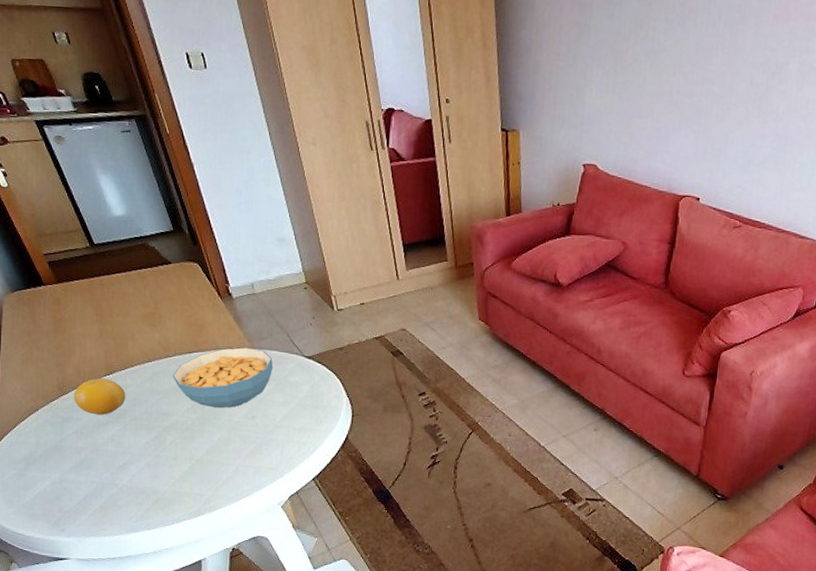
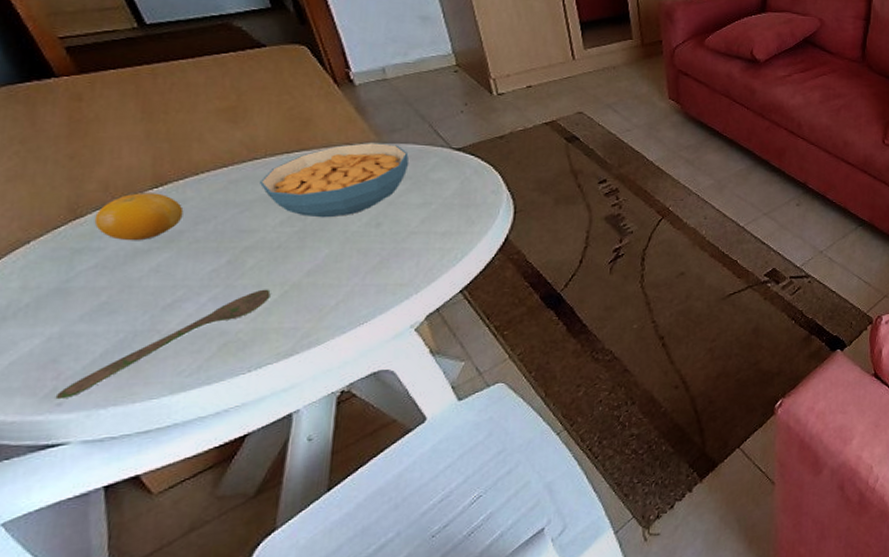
spoon: none [60,461,184,527] -> present [55,289,271,400]

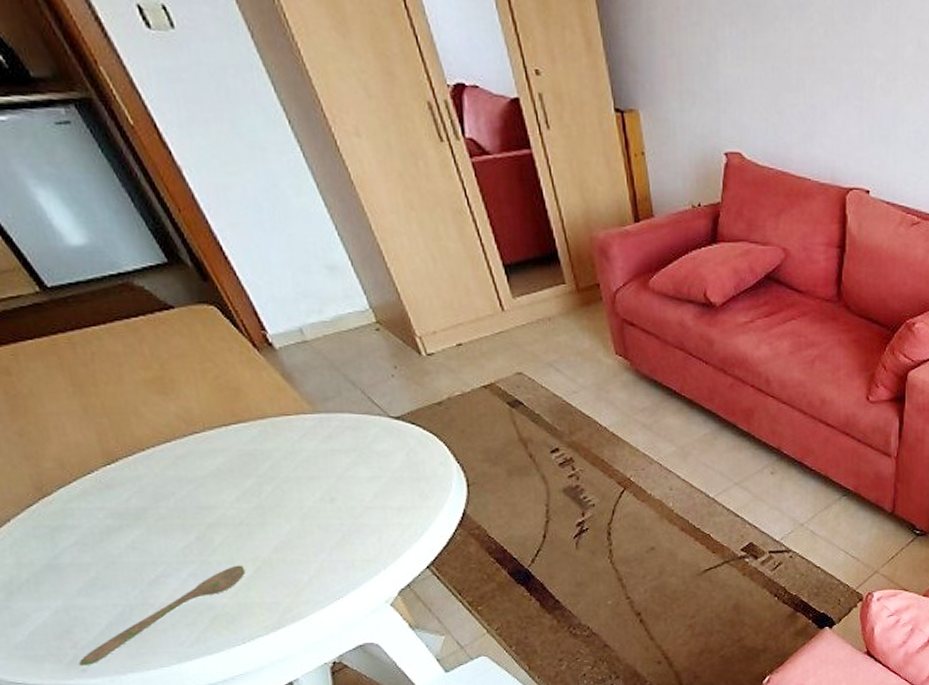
fruit: present [94,193,184,241] -> none [60,470,142,519]
cereal bowl: present [260,143,410,218] -> none [206,413,350,493]

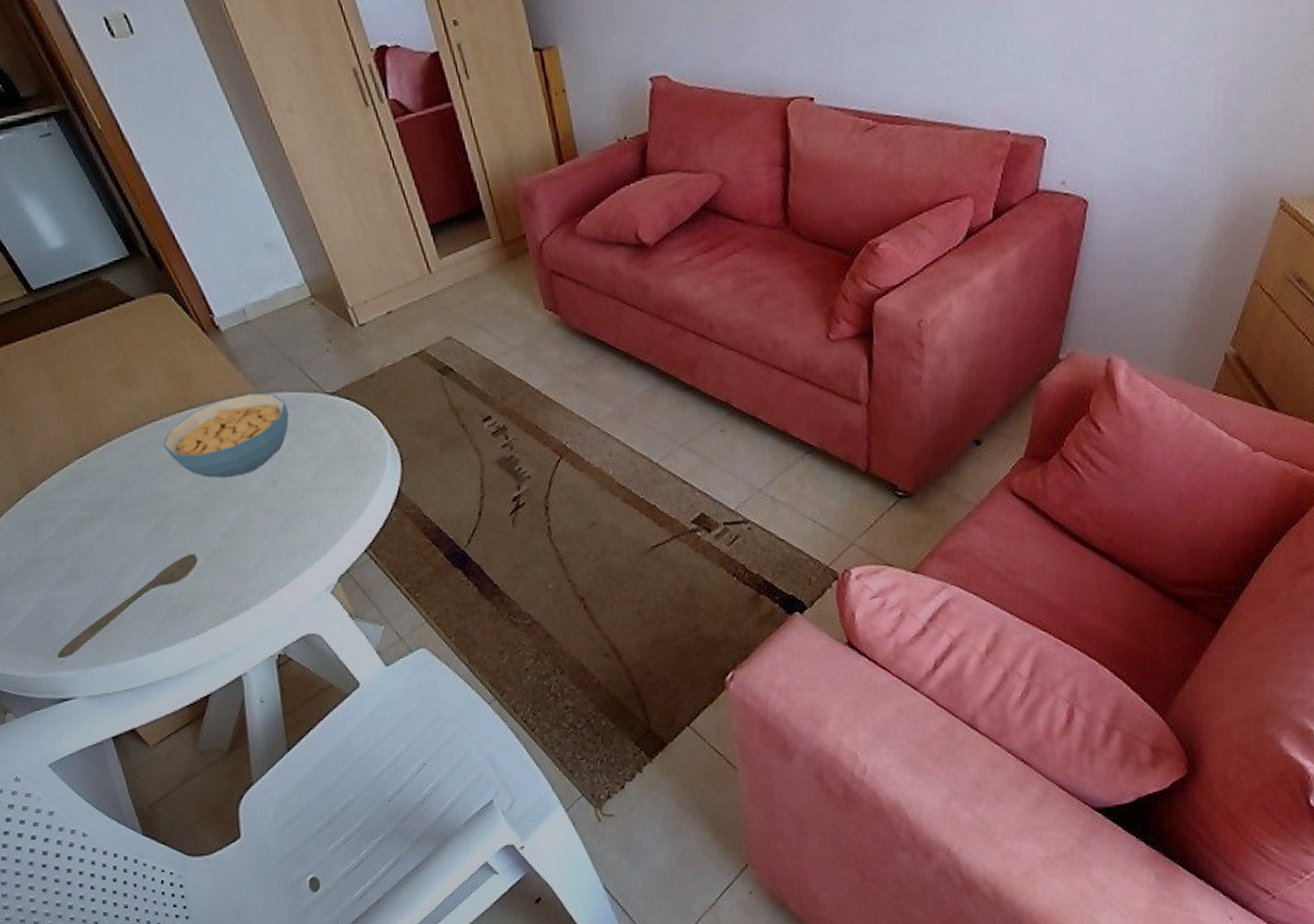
cereal bowl: none [206,413,350,493] -> present [163,393,290,479]

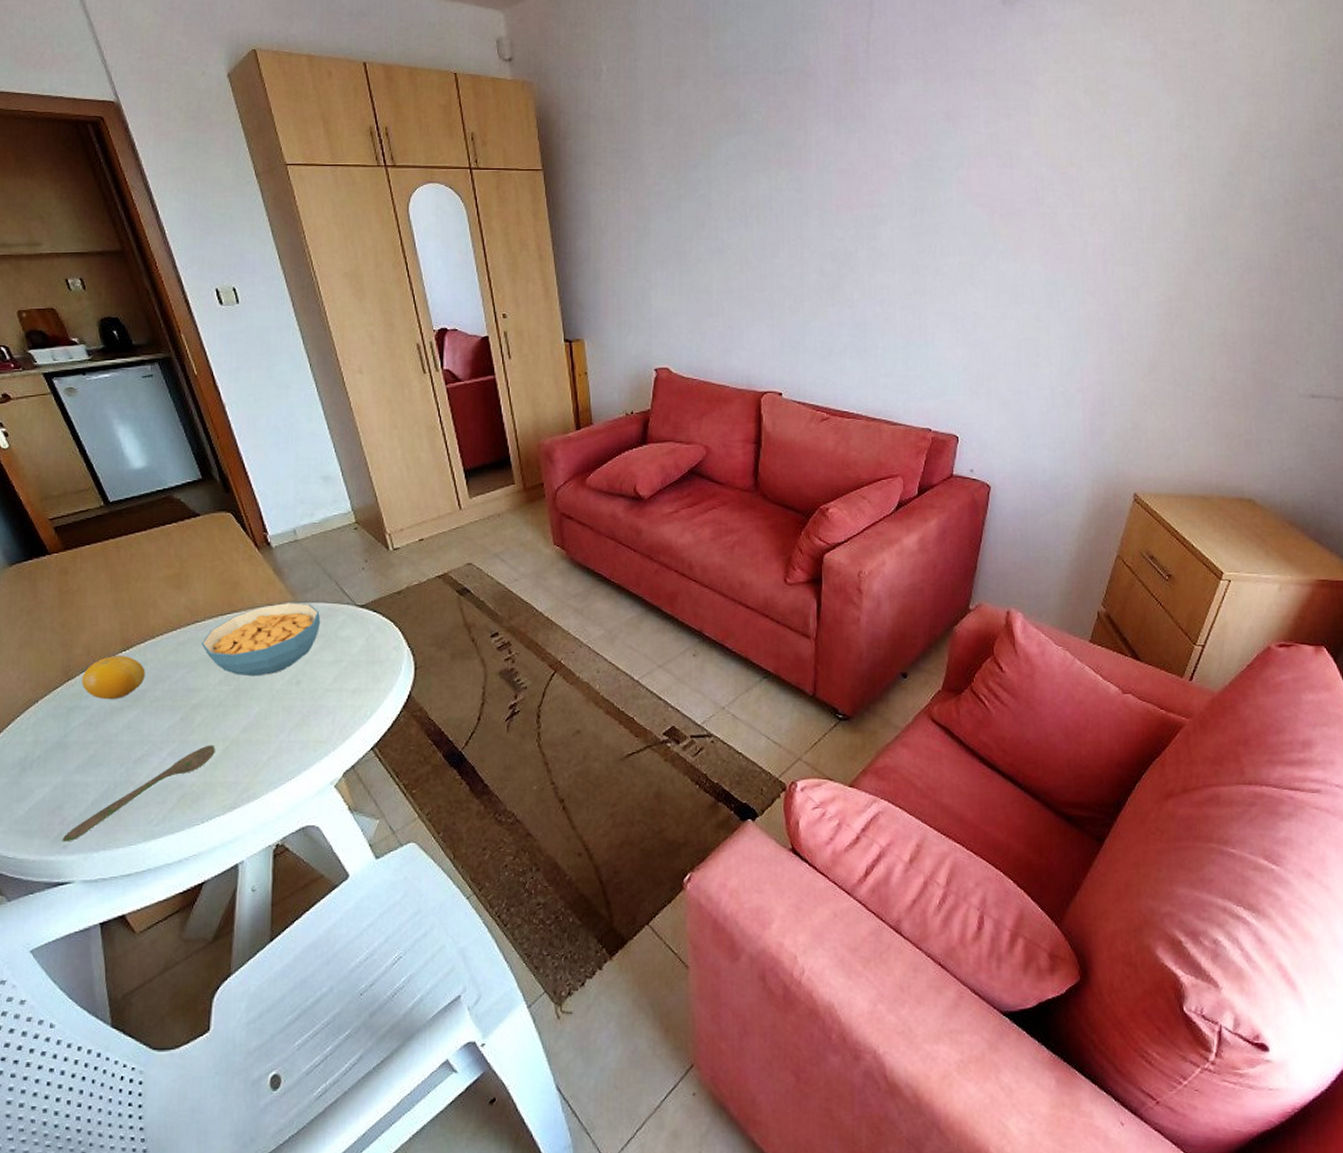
fruit: none [42,462,109,510] -> present [81,656,145,700]

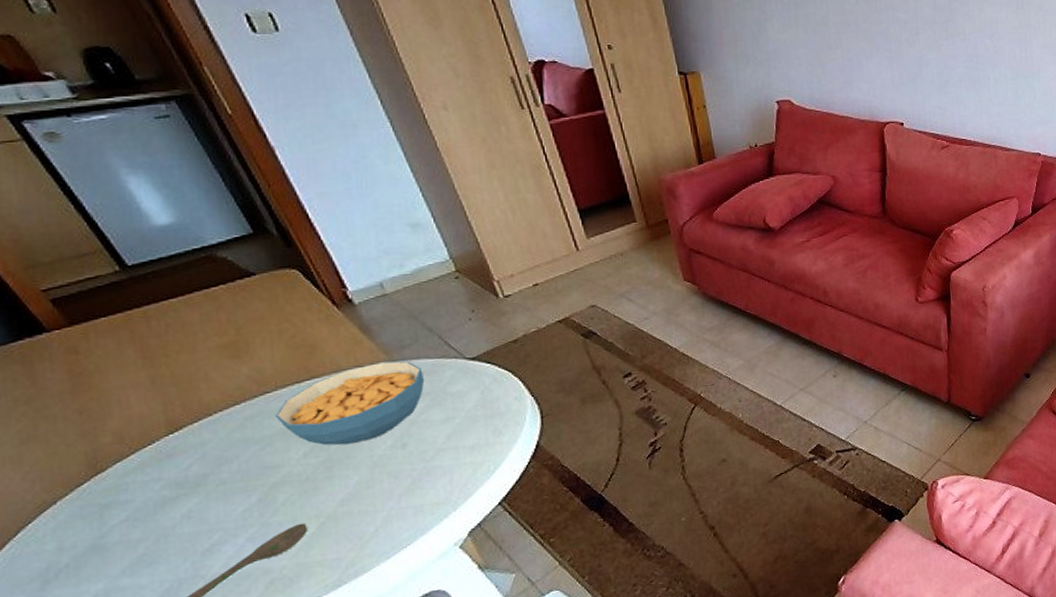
fruit: present [81,656,145,700] -> none [115,438,204,491]

